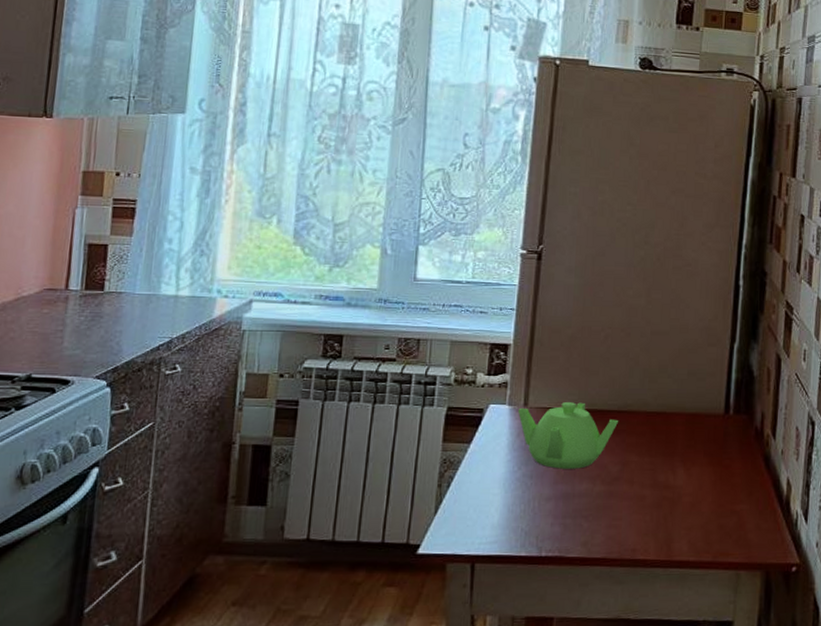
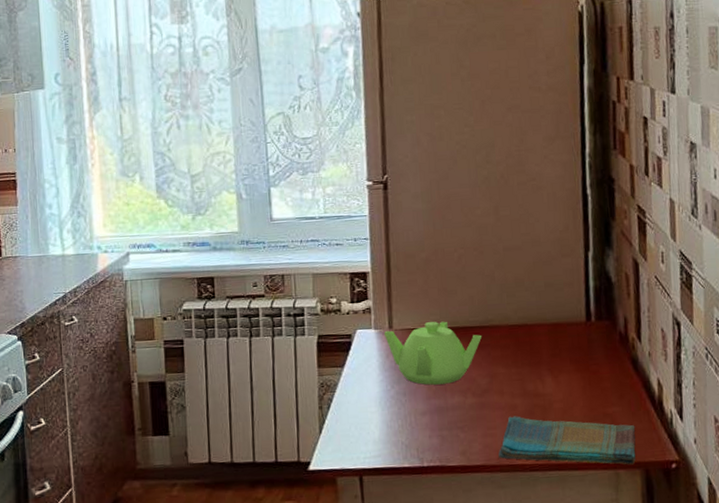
dish towel: none [621,507,761,566] -> present [498,416,636,465]

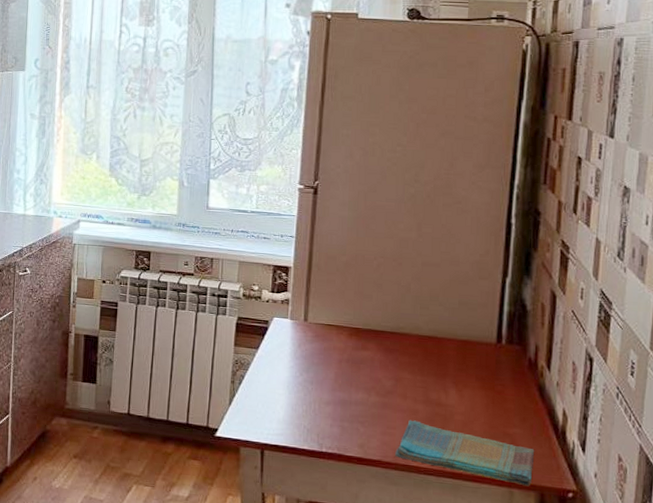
teapot: present [383,321,481,385] -> none [298,320,391,380]

